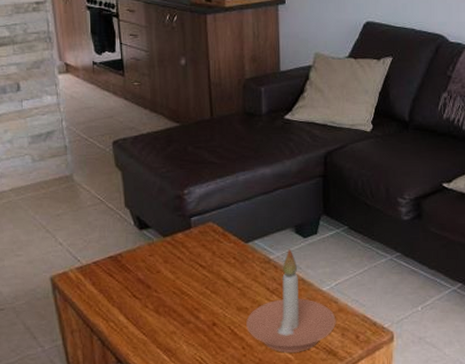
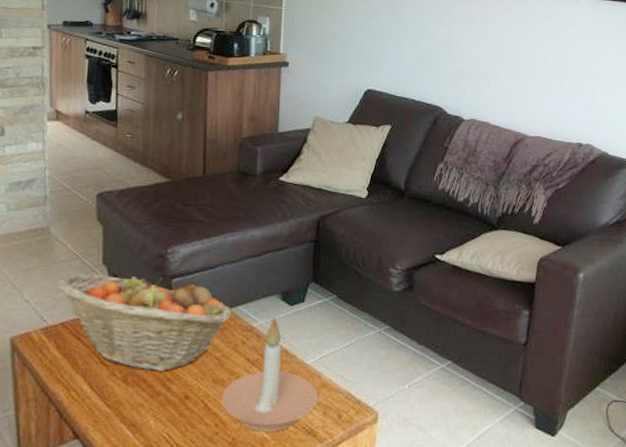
fruit basket: none [86,216,250,302] -> present [57,274,232,371]

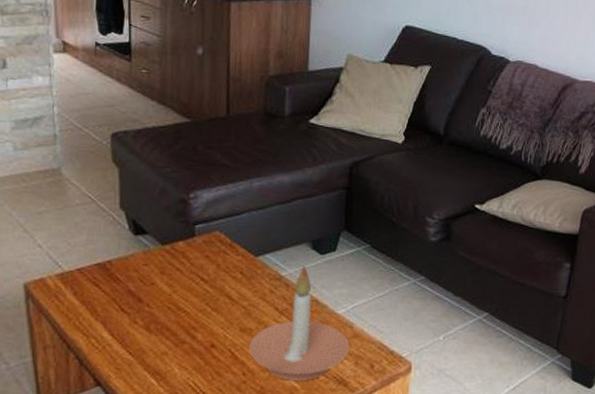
fruit basket: present [57,274,232,371] -> none [71,218,260,320]

